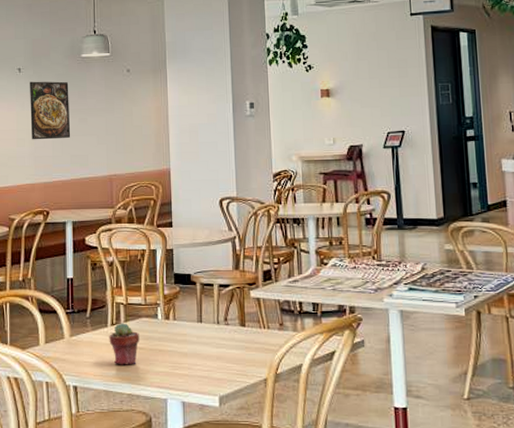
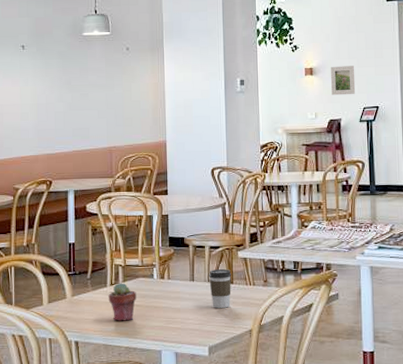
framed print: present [30,81,71,140] -> none [33,58,73,114]
coffee cup: none [218,310,244,353] -> present [209,269,232,308]
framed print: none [350,86,378,119] -> present [331,66,356,96]

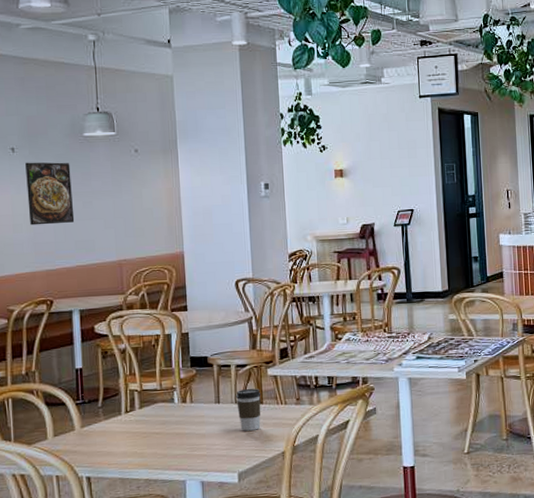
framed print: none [33,58,73,114] -> present [25,162,75,226]
potted succulent: present [108,283,137,321] -> none [123,409,156,452]
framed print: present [331,66,356,96] -> none [362,166,389,199]

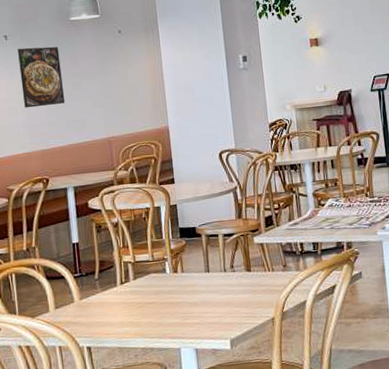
coffee cup: present [236,388,261,431] -> none [224,257,250,299]

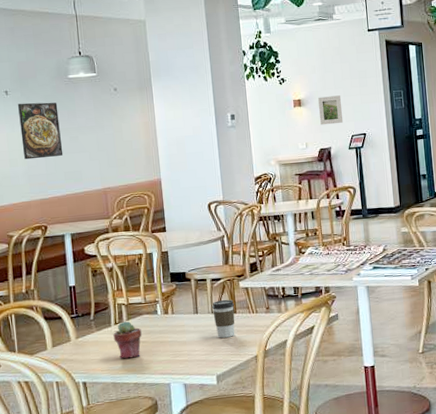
potted succulent: none [119,281,150,322] -> present [113,321,142,359]
coffee cup: none [224,257,250,299] -> present [212,300,235,338]
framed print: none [337,33,365,66] -> present [318,95,344,125]

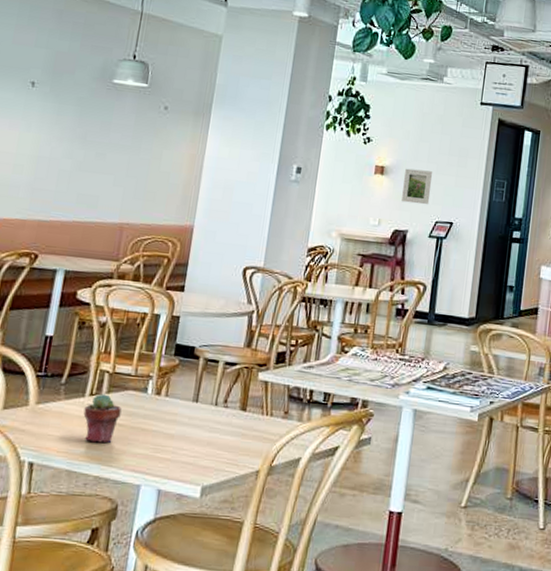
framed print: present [18,102,64,160] -> none [33,99,91,173]
coffee cup: present [212,300,235,338] -> none [215,391,247,440]

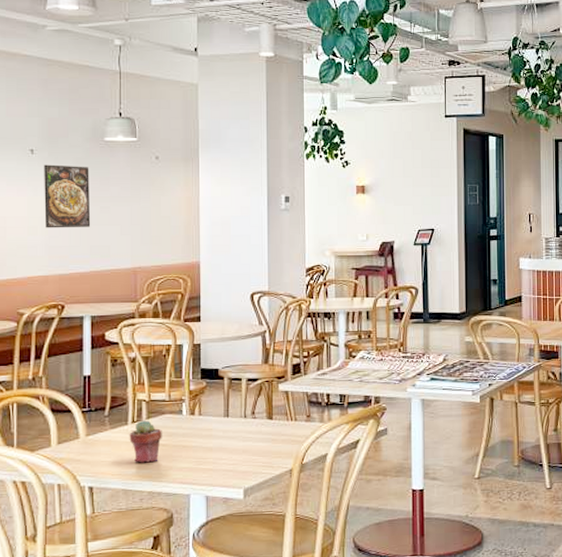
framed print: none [33,99,91,173] -> present [44,164,91,228]
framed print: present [401,168,432,205] -> none [384,185,410,216]

